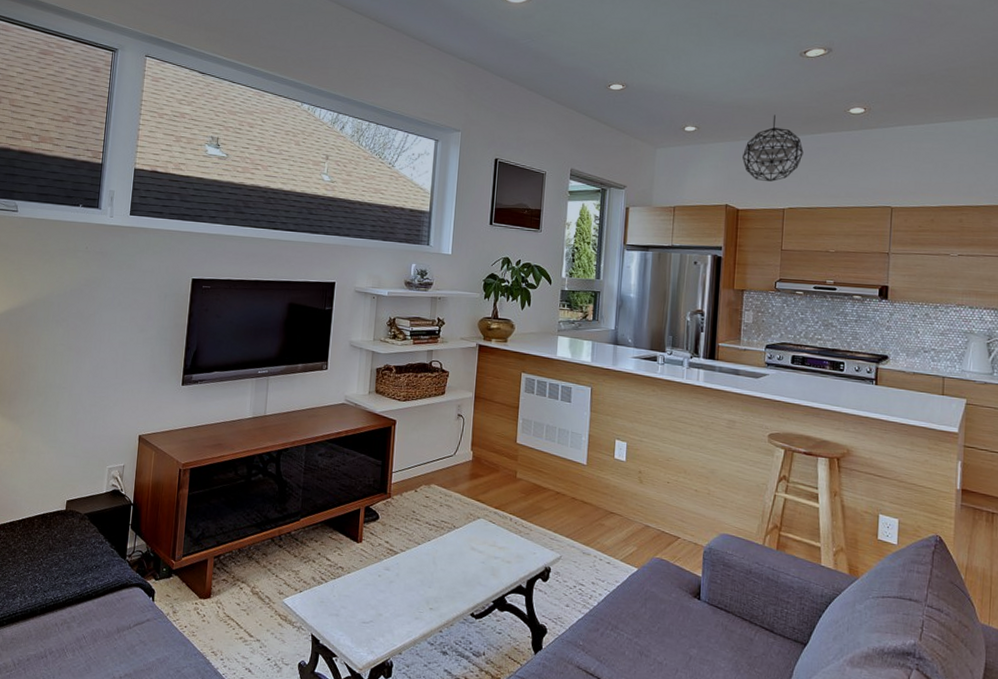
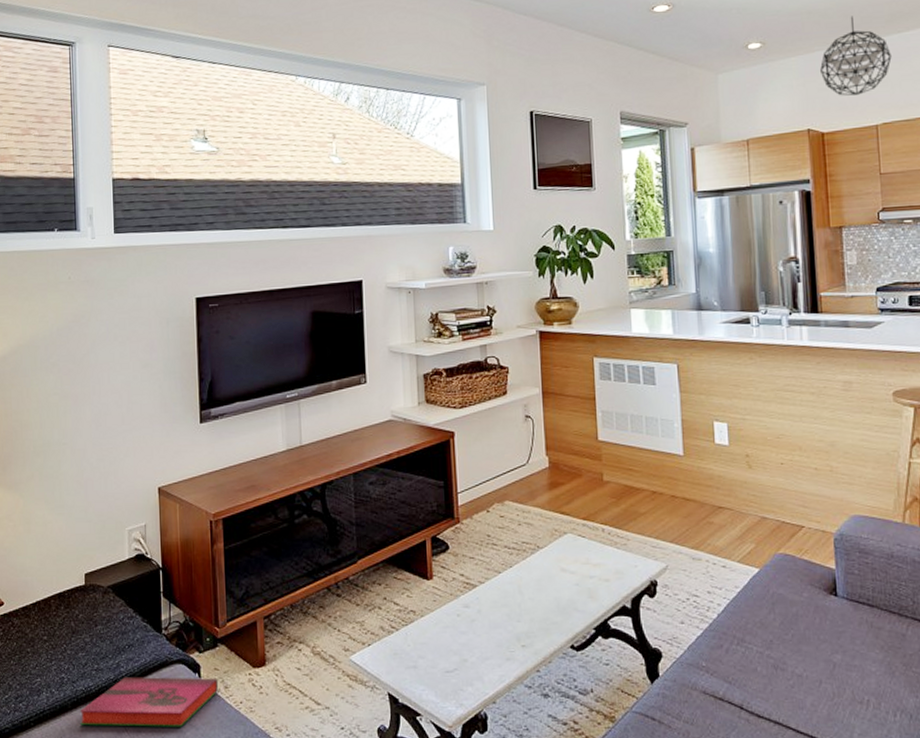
hardback book: none [45,593,168,641] -> present [79,677,218,727]

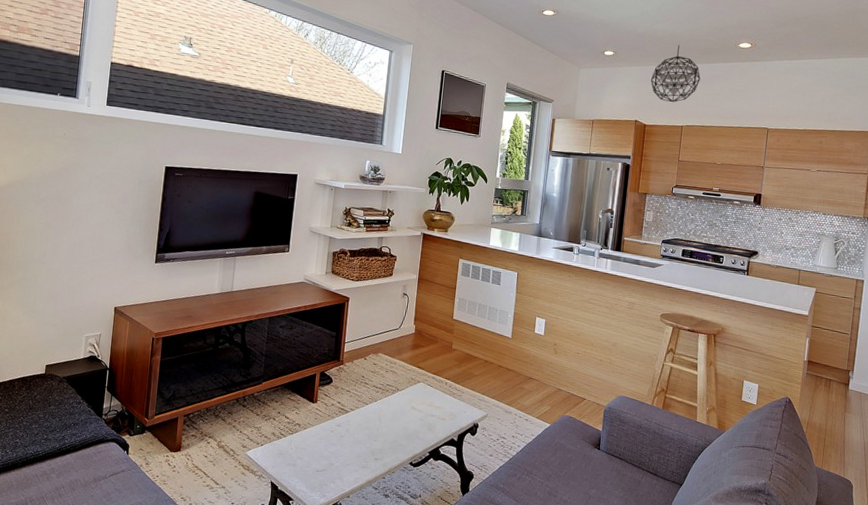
hardback book: present [79,677,218,727] -> none [26,447,141,490]

